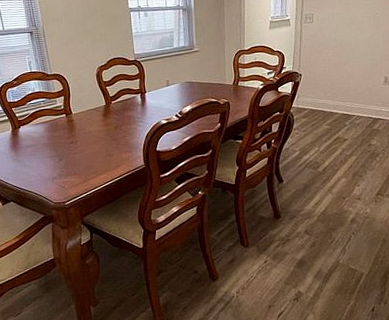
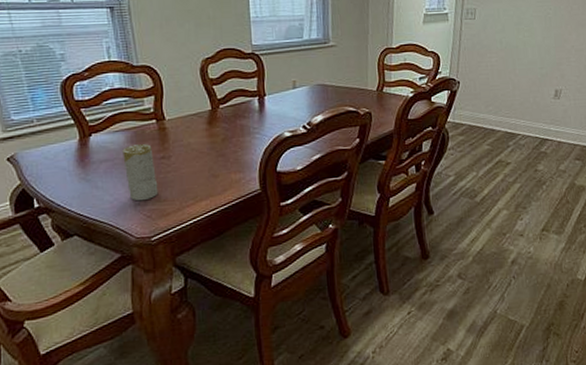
candle: none [42,133,69,176] -> present [122,144,159,201]

